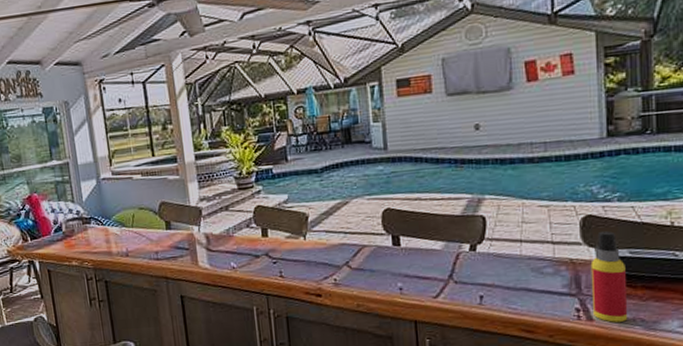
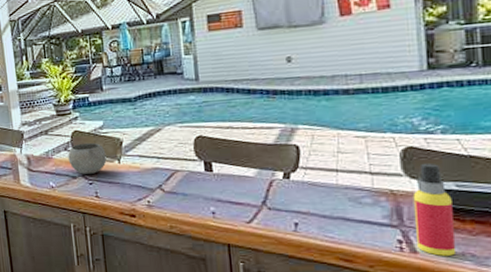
bowl: none [250,218,292,253] -> present [68,142,107,174]

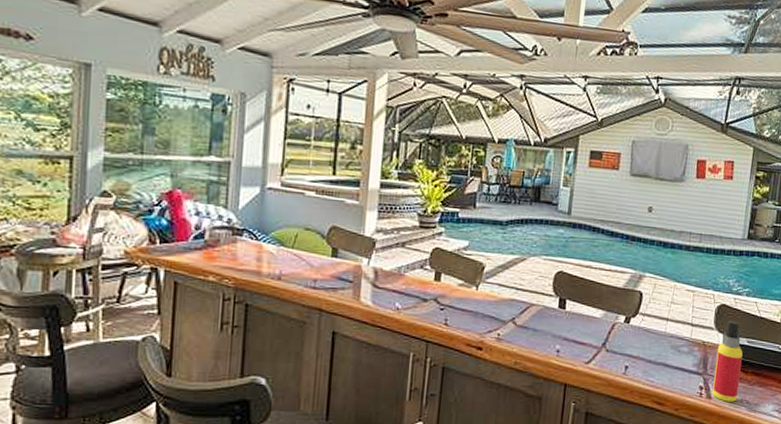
bowl: present [68,142,107,174] -> none [422,262,465,299]

